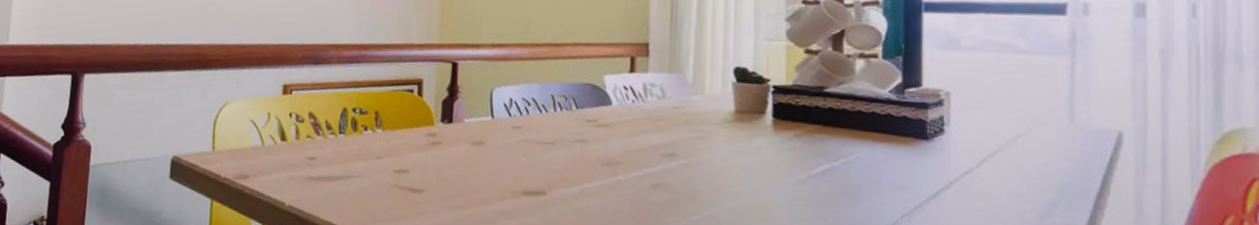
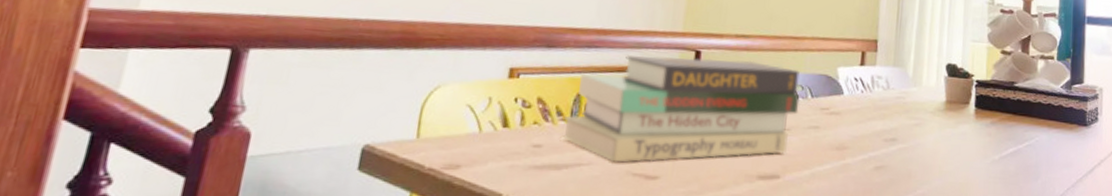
books: none [332,68,564,175] -> present [561,54,800,162]

